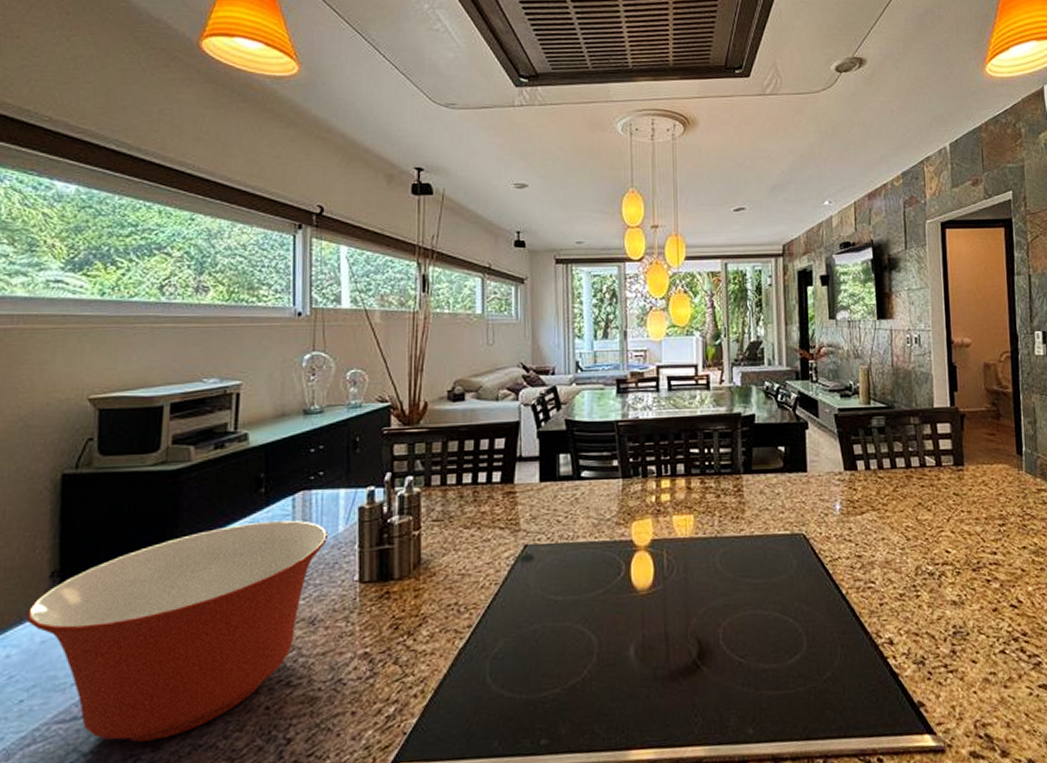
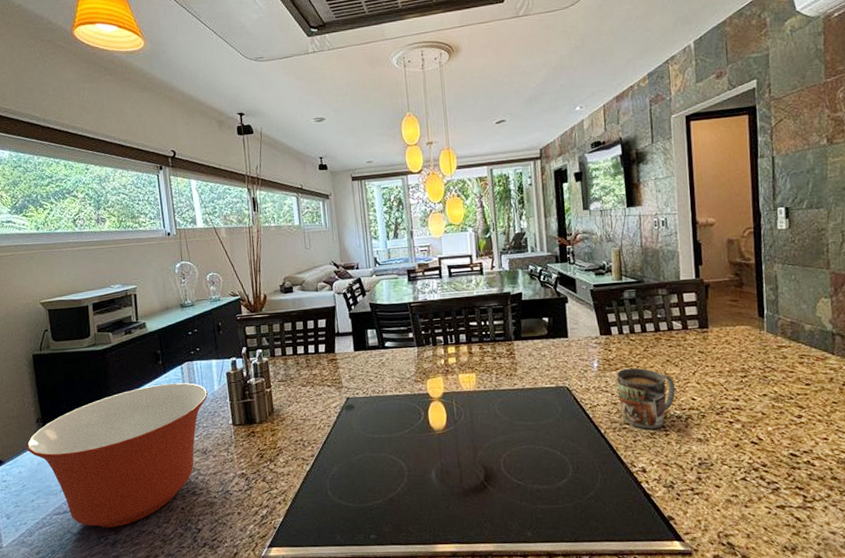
mug: none [861,511,928,589] -> present [616,367,676,429]

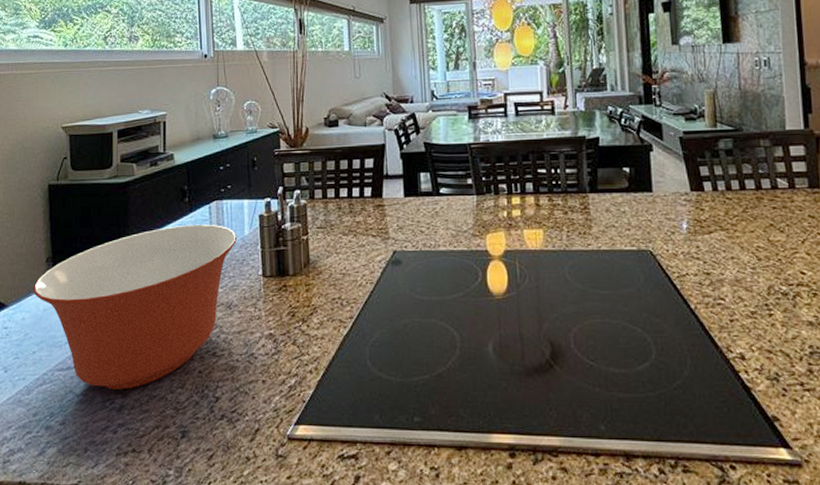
mug: present [616,367,676,429] -> none [709,231,781,307]

